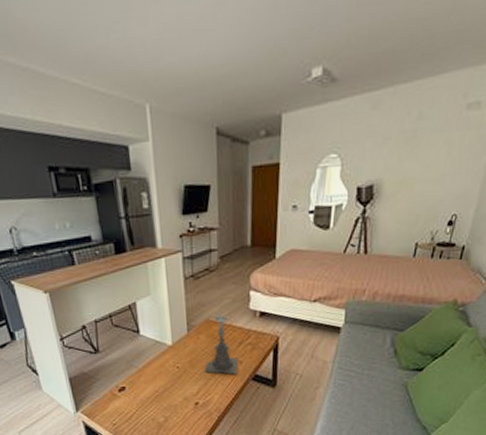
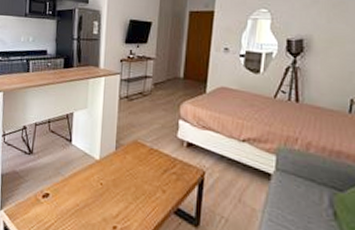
candle holder: present [204,313,238,374] -> none [127,137,162,203]

